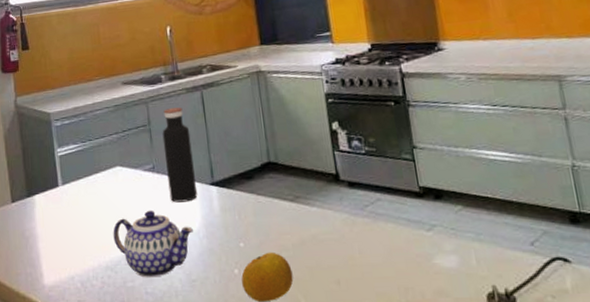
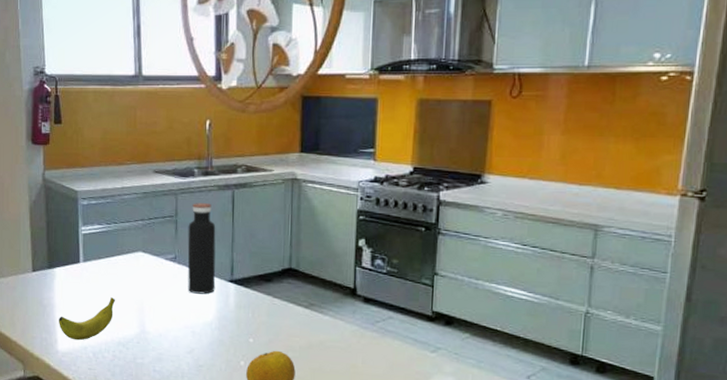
banana: none [42,218,99,271] -> present [59,297,116,341]
teapot: present [113,210,193,278] -> none [128,296,206,358]

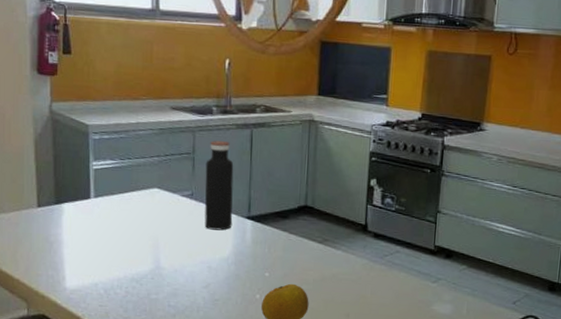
banana: present [59,297,116,341] -> none [67,233,129,278]

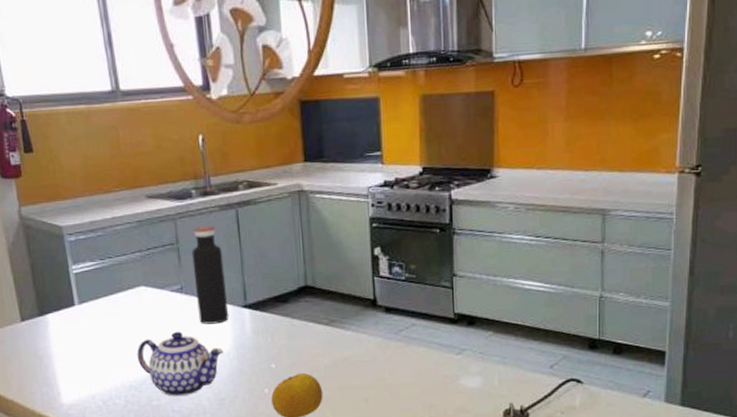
teapot: none [142,233,223,293] -> present [137,331,223,397]

